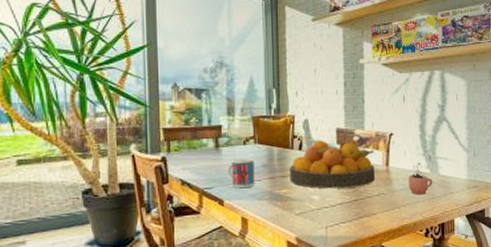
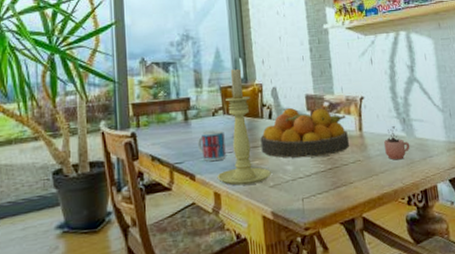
candle holder: none [245,97,298,212] -> present [217,67,271,186]

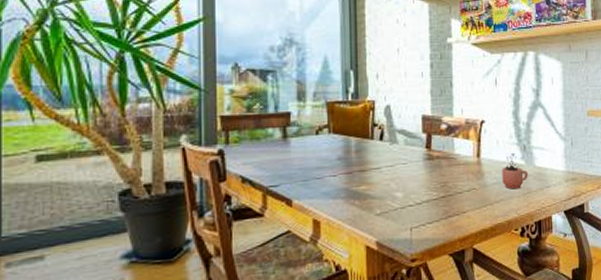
mug: present [197,129,226,161] -> none [296,150,329,185]
candle holder: present [217,67,271,186] -> none [317,80,378,213]
fruit bowl: present [260,108,350,158] -> none [369,129,466,184]

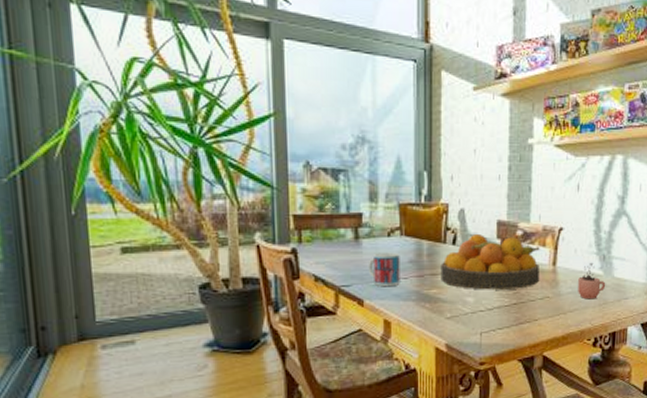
mug: none [296,150,329,185] -> present [368,252,400,286]
fruit bowl: none [369,129,466,184] -> present [440,235,540,290]

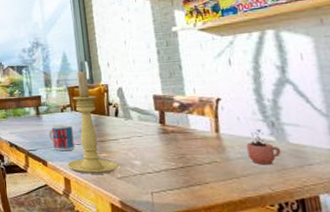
candle holder: none [388,181,449,315] -> present [66,69,119,174]
fruit bowl: present [440,235,540,290] -> none [107,107,205,155]

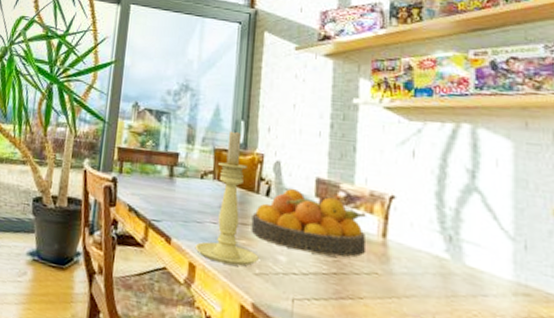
mug: present [48,124,75,150] -> none [178,192,211,229]
fruit bowl: none [107,107,205,155] -> present [251,189,367,258]
cocoa: present [247,130,281,165] -> none [416,242,455,288]

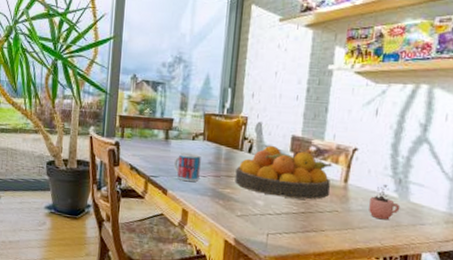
mug: none [178,192,211,229] -> present [173,152,201,182]
candle holder: present [195,129,259,266] -> none [187,96,241,210]
cocoa: none [416,242,455,288] -> present [369,185,401,220]

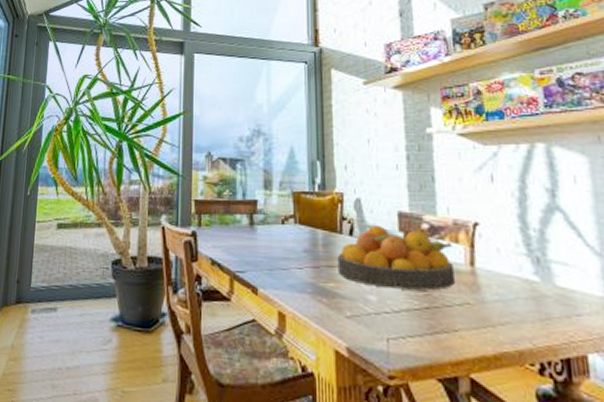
mug: present [173,152,201,182] -> none [262,240,295,275]
cocoa: present [369,185,401,220] -> none [506,266,546,312]

